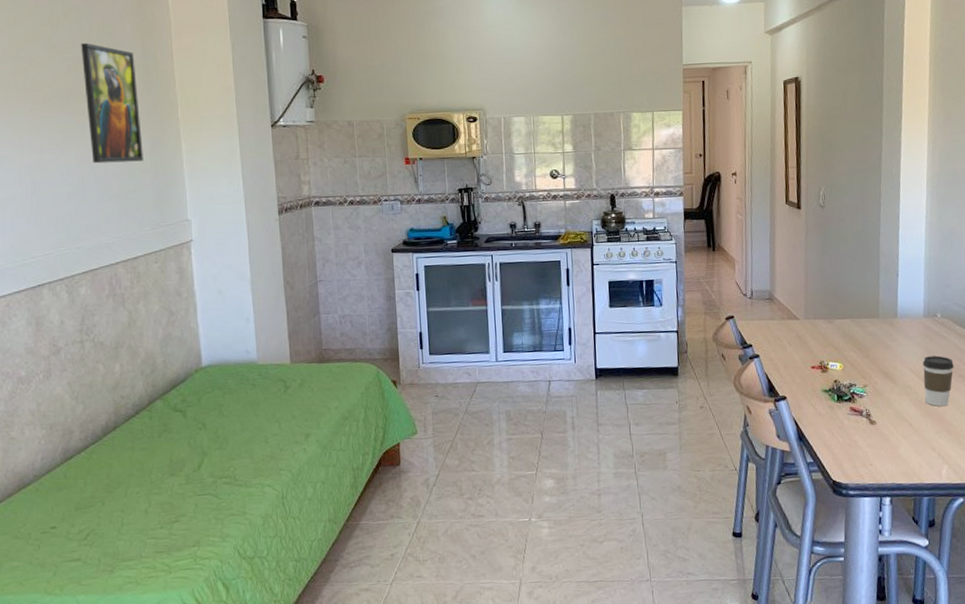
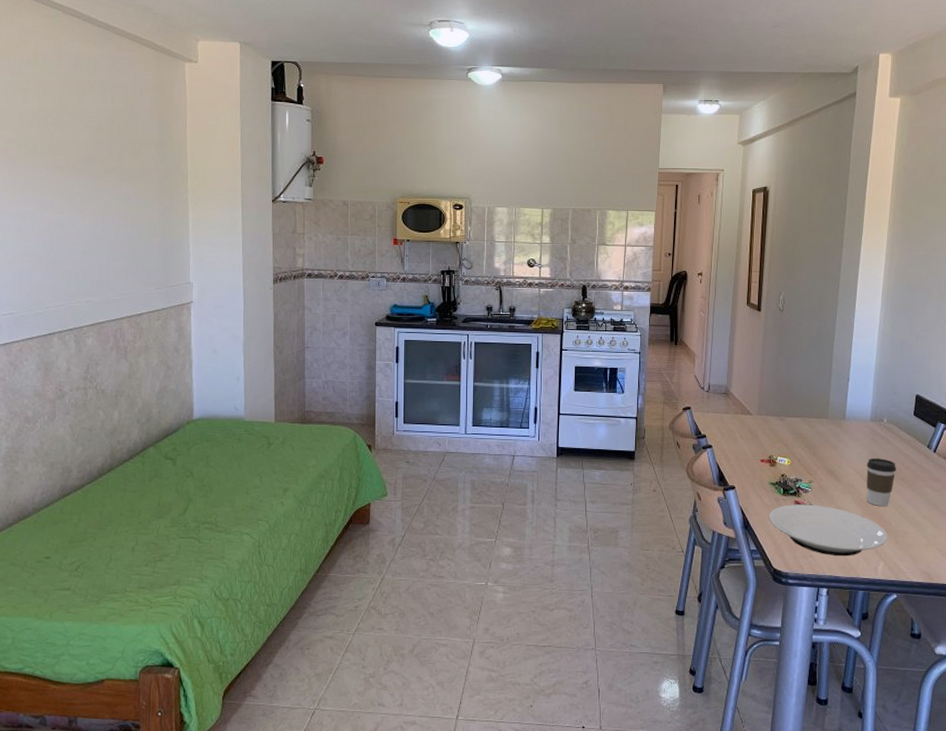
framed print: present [81,42,143,164] -> none [103,113,153,226]
plate: none [824,409,950,462] -> present [769,504,888,557]

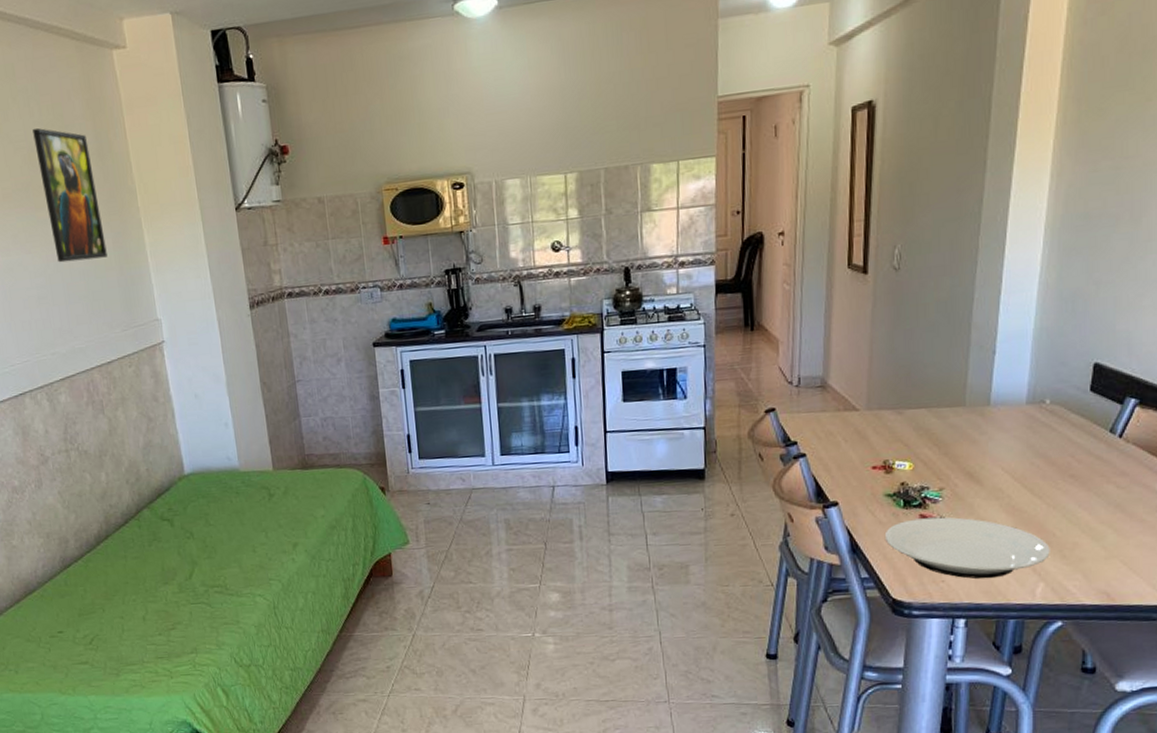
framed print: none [103,113,153,226] -> present [32,128,108,263]
coffee cup: present [866,458,896,506] -> none [1020,451,1063,513]

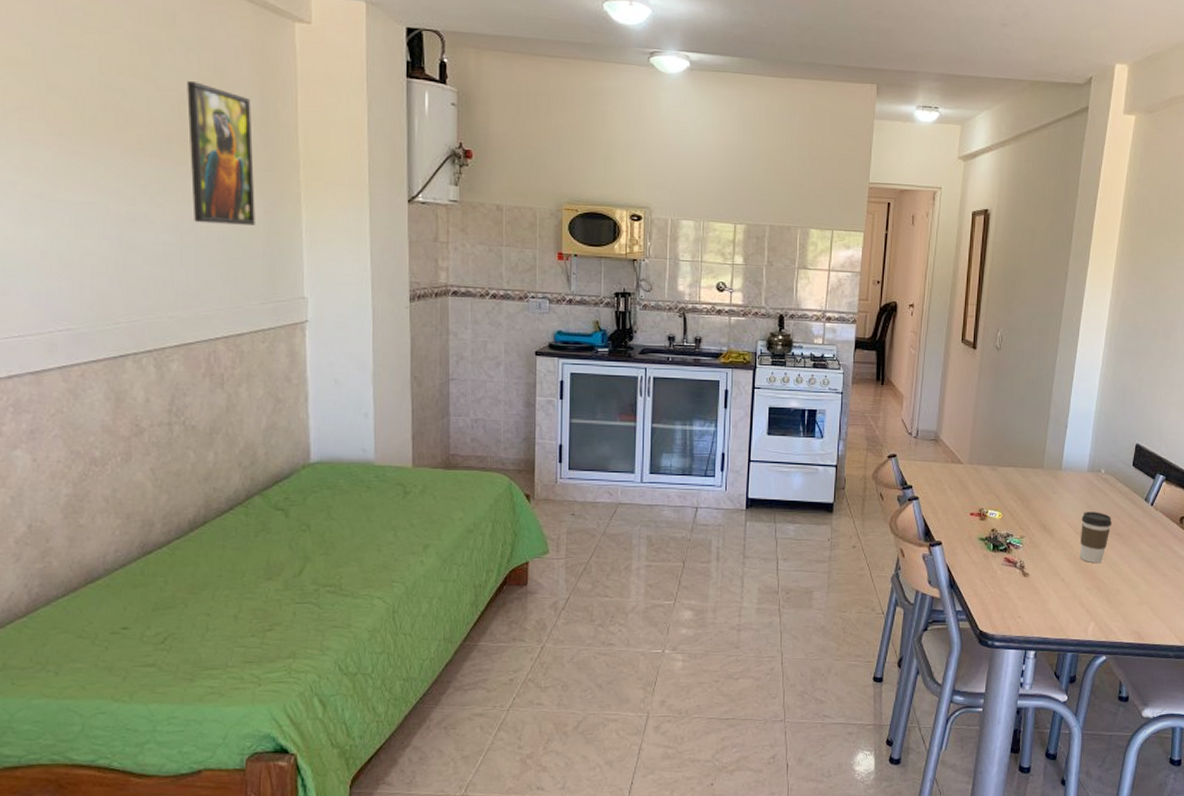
plate: present [884,517,1050,579] -> none [976,561,1100,617]
coffee cup: none [1020,451,1063,513] -> present [1080,512,1112,563]

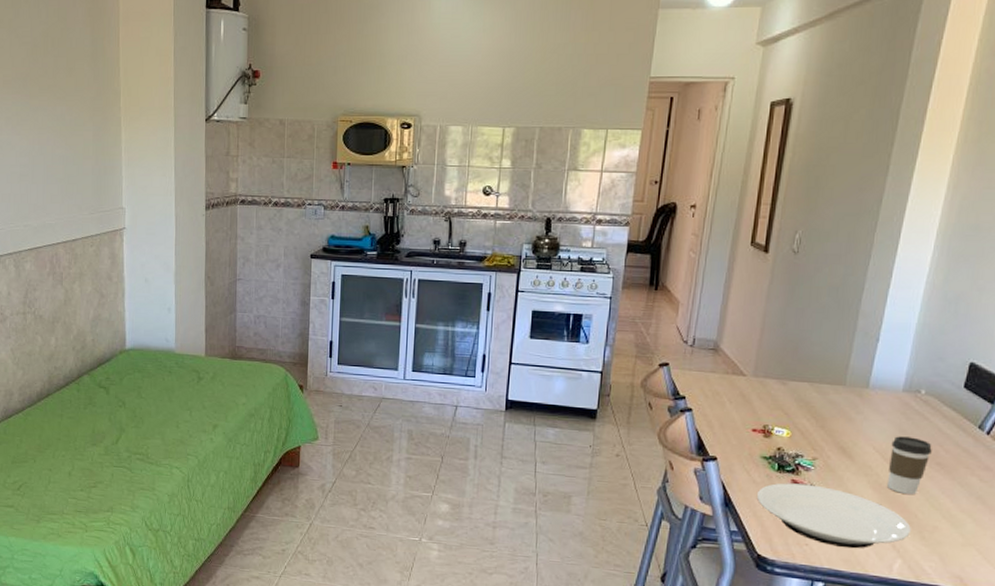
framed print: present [187,80,255,225] -> none [38,27,87,147]
plate: none [976,561,1100,617] -> present [756,483,911,549]

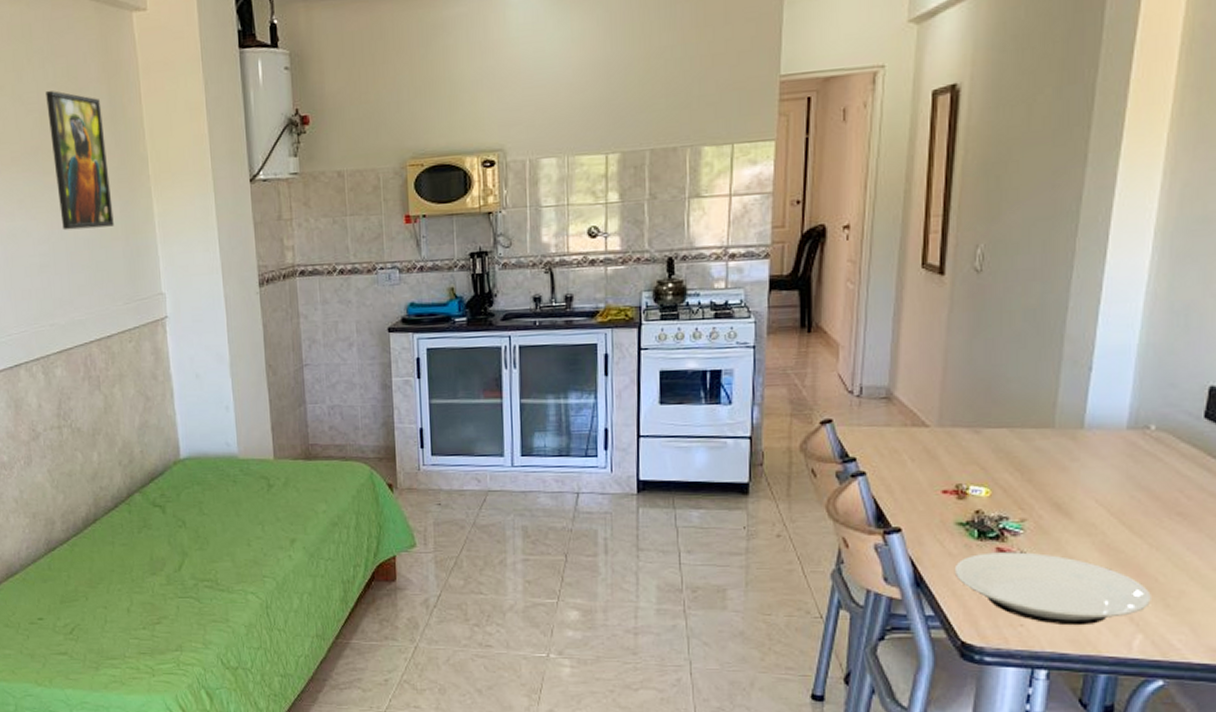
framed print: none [38,27,87,147] -> present [46,90,114,231]
coffee cup: present [887,436,932,494] -> none [1117,484,1170,554]

